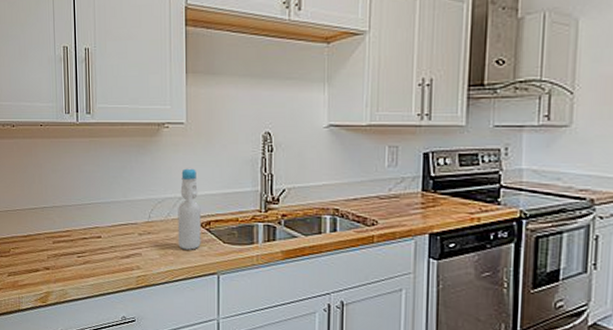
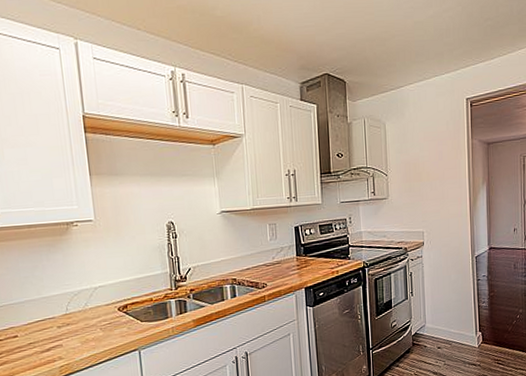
bottle: present [178,167,201,250] -> none [94,259,120,334]

